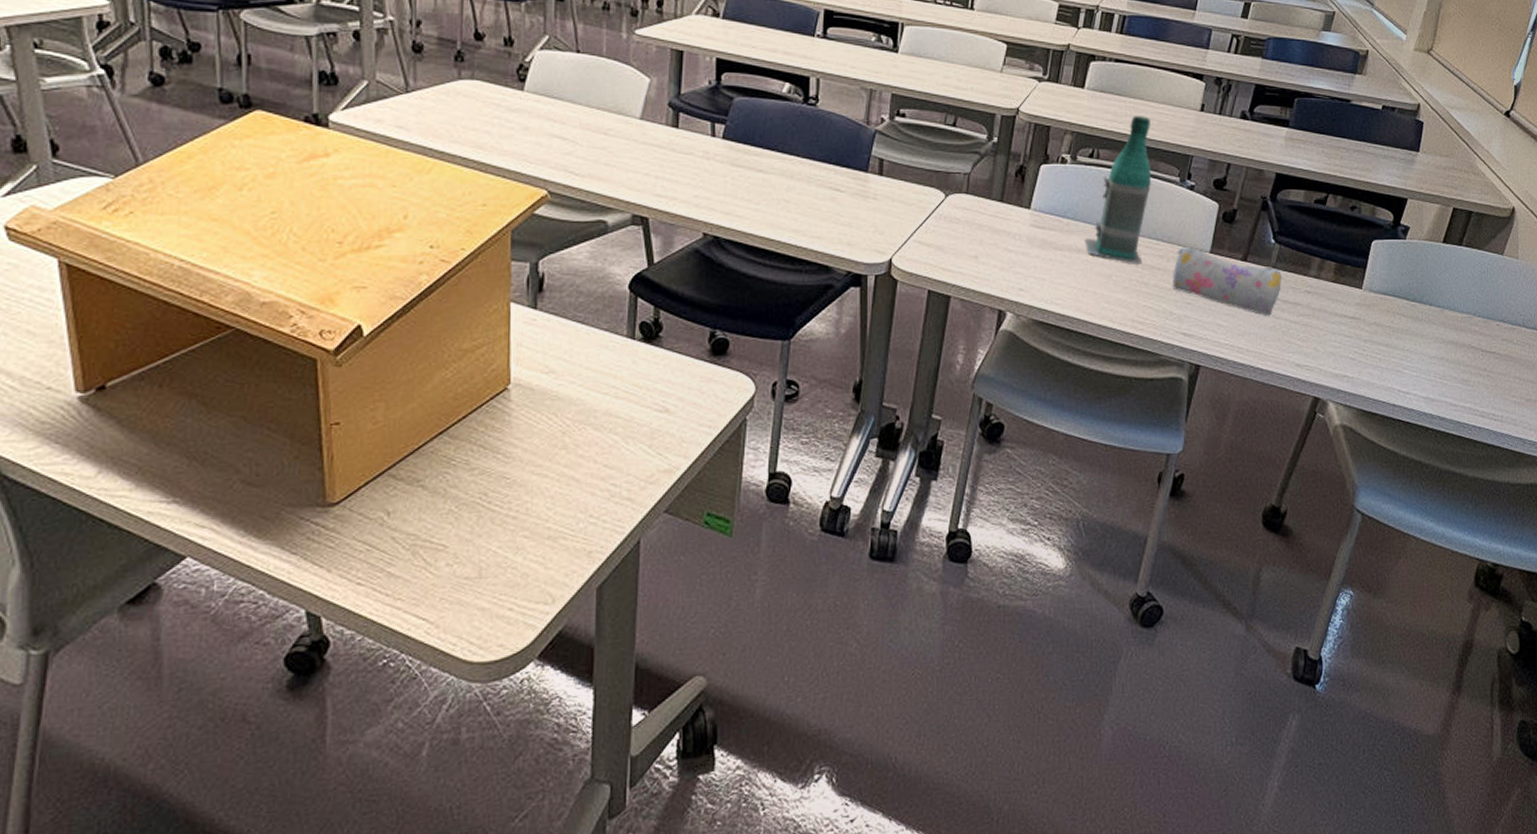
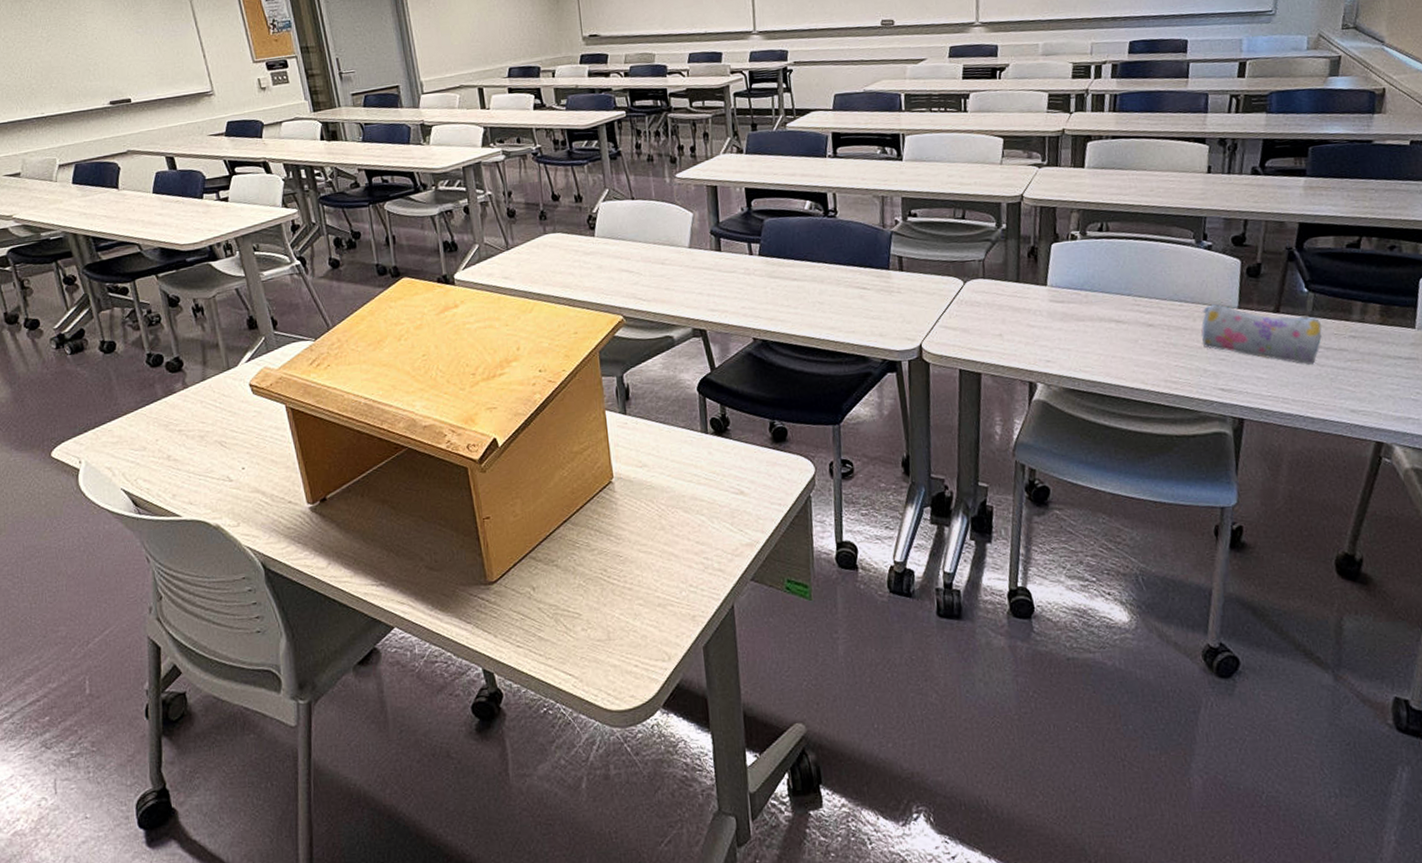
bottle: present [1085,116,1151,264] -> none [1105,185,1168,327]

